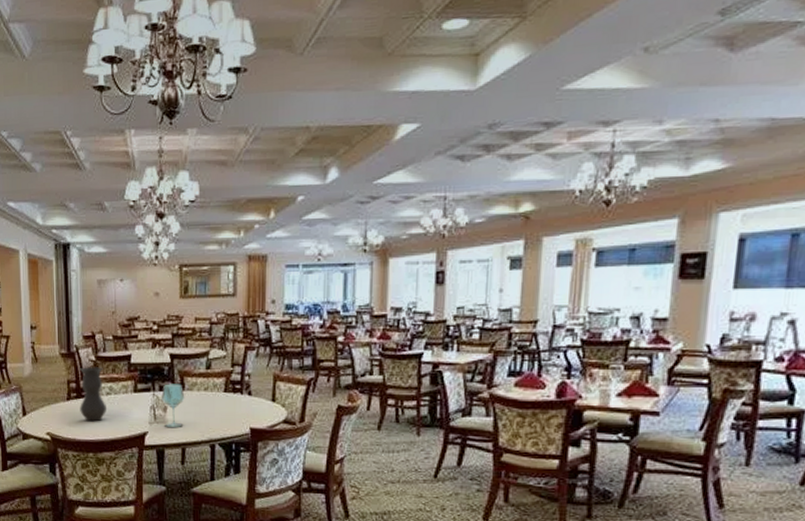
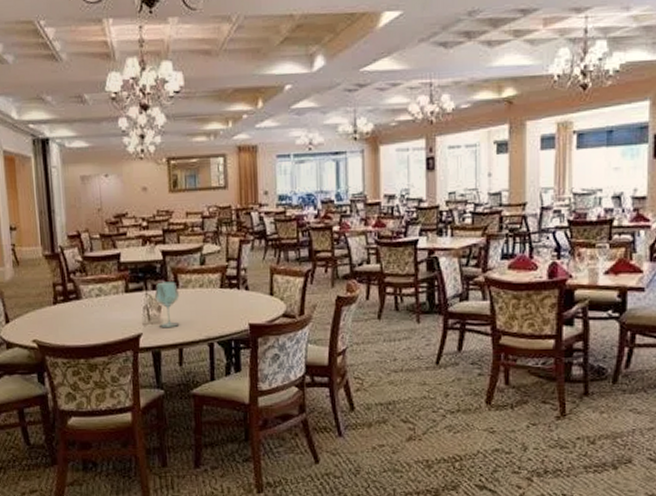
vase: present [80,367,107,422] -> none [66,267,98,326]

